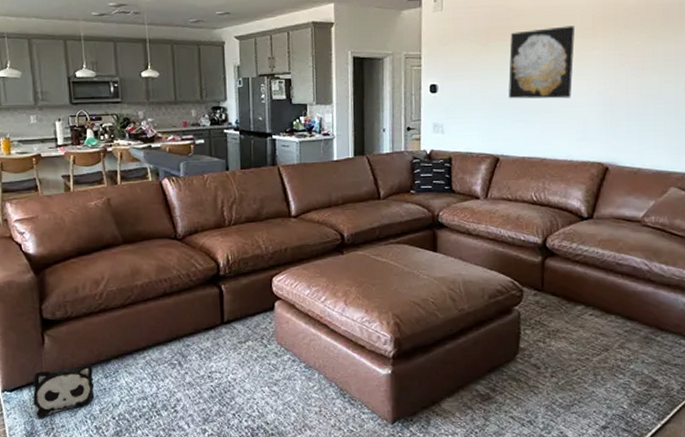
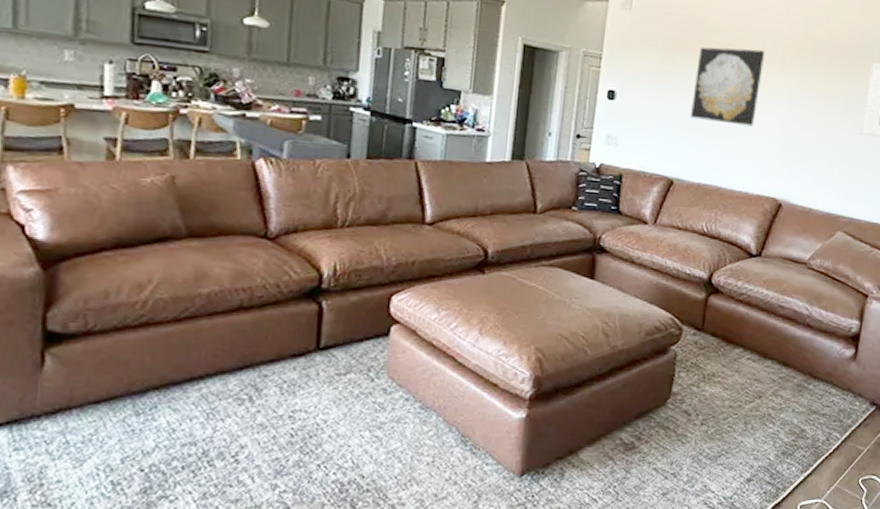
plush toy: present [33,363,95,418] -> none [14,395,118,470]

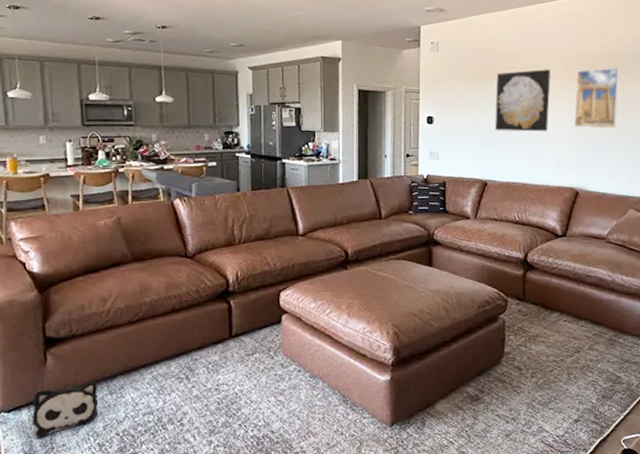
plush toy: none [14,395,118,470] -> present [33,381,99,438]
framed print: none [785,56,846,131] -> present [573,67,620,129]

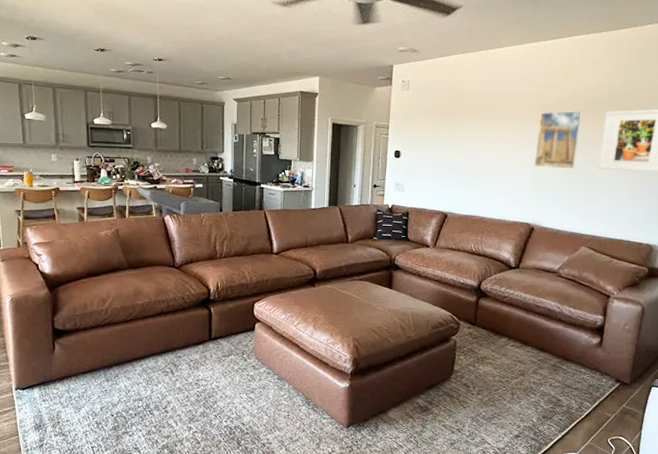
plush toy: present [33,381,99,438] -> none [43,369,97,413]
wall art: present [495,69,551,132] -> none [458,110,515,170]

